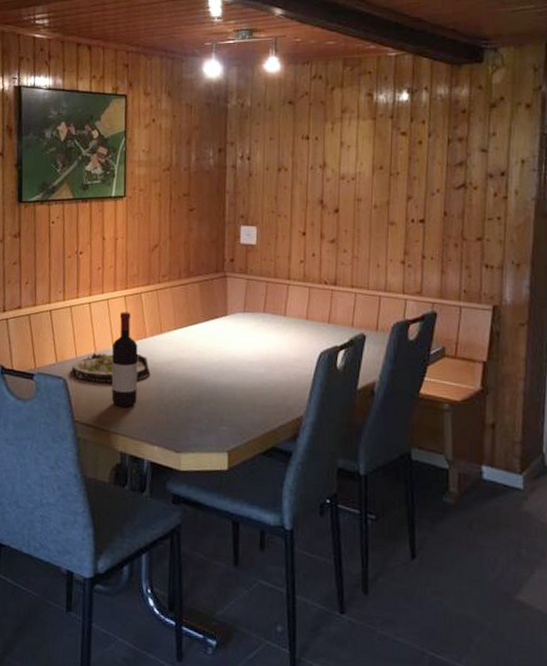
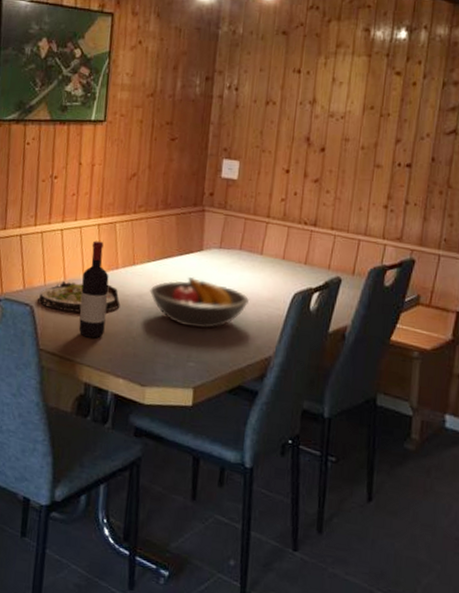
fruit bowl: none [178,341,277,392] -> present [150,276,250,328]

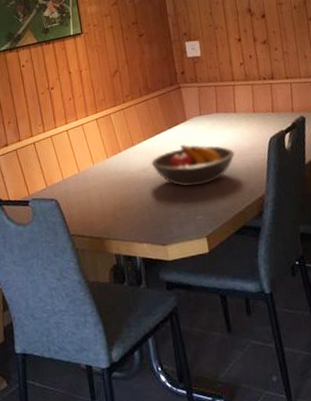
salad plate: present [38,280,121,313] -> none [60,167,130,198]
wine bottle: present [78,240,109,339] -> none [92,132,122,216]

